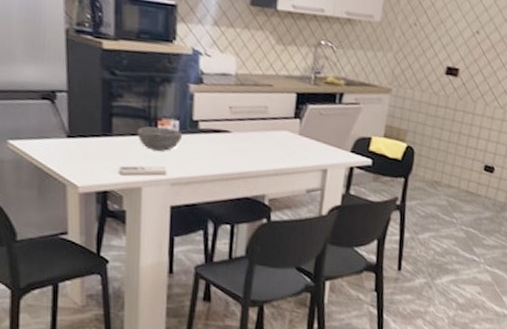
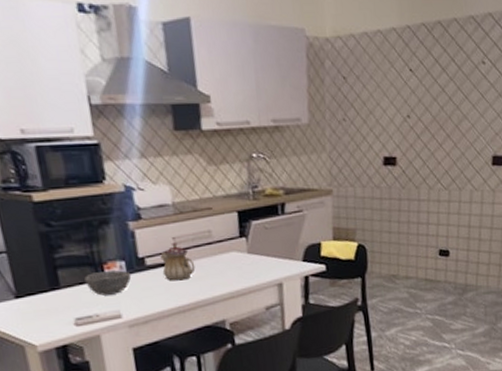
teapot: none [213,111,246,149] -> present [160,242,195,281]

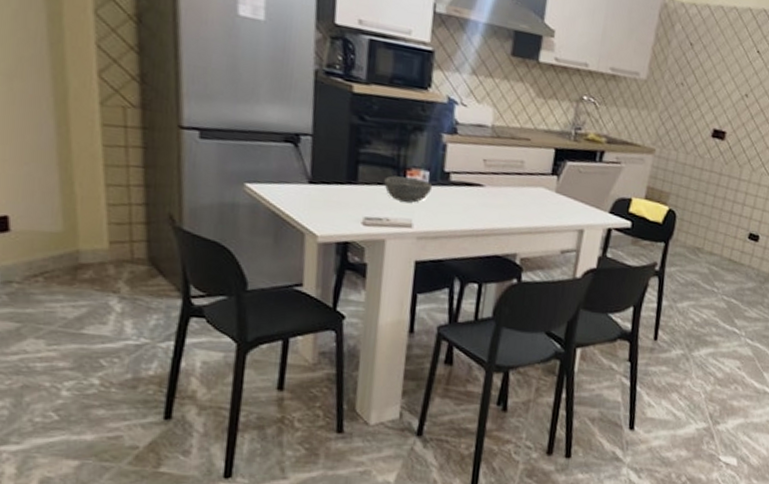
teapot: present [160,242,195,281] -> none [464,164,500,204]

